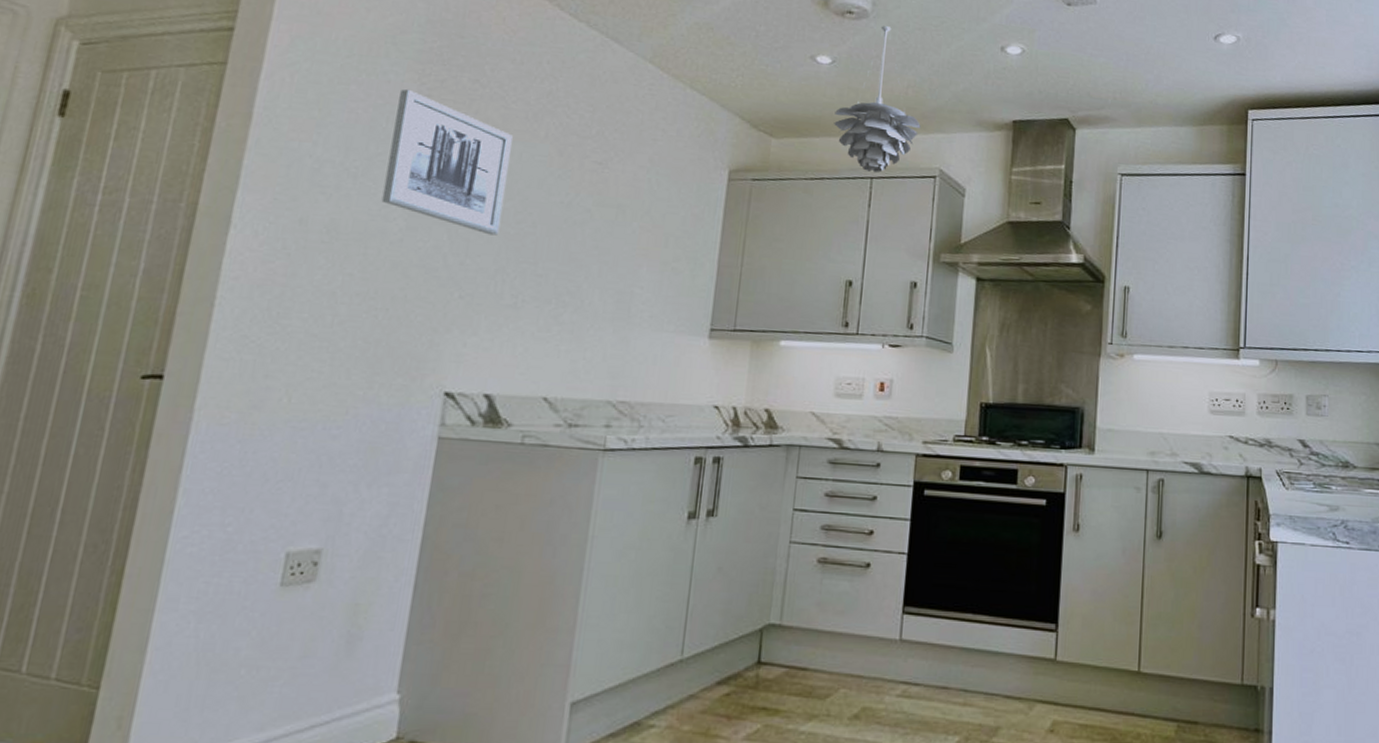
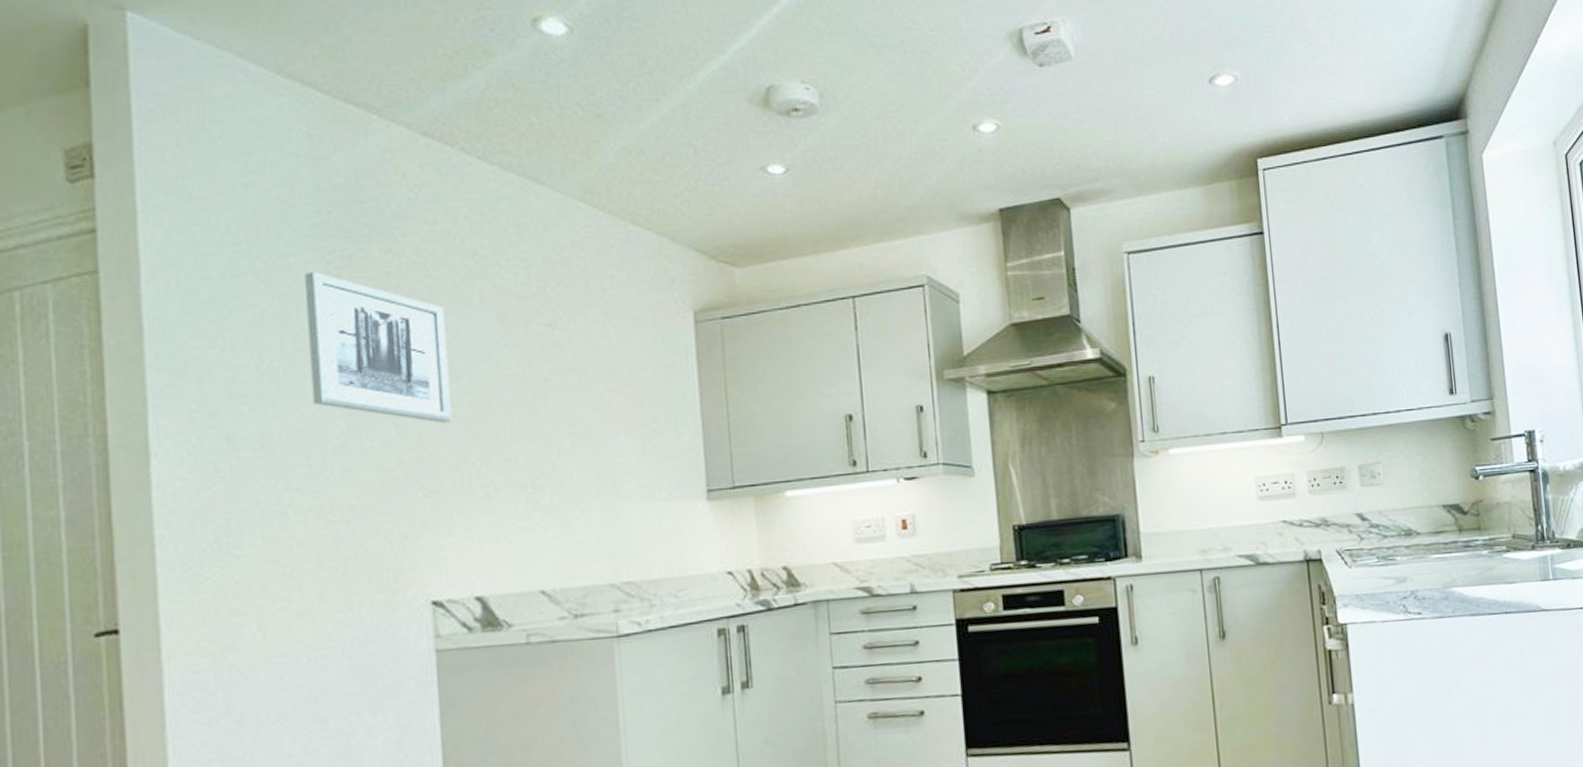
pendant light: present [834,26,921,173] -> none [799,120,898,290]

